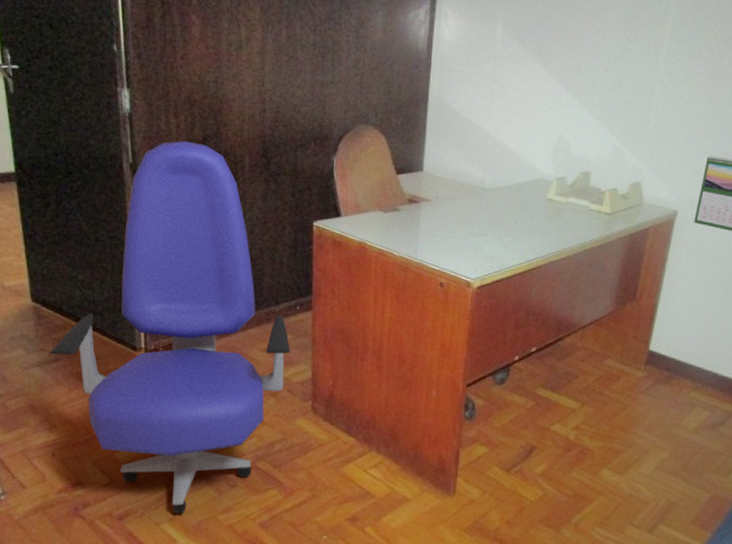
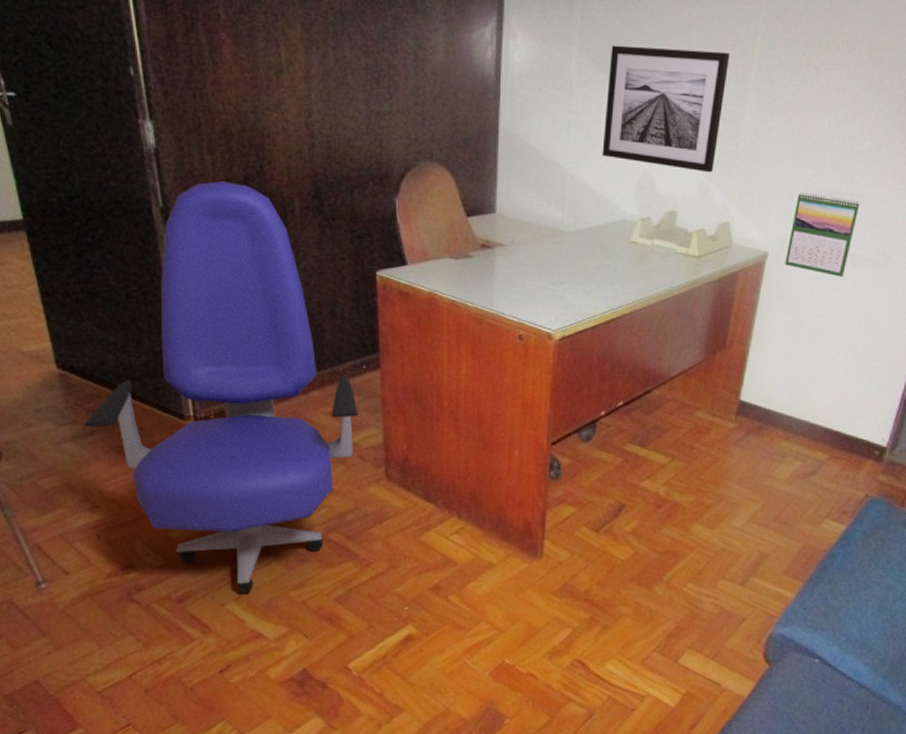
wall art: none [522,23,642,137] -> present [602,45,730,173]

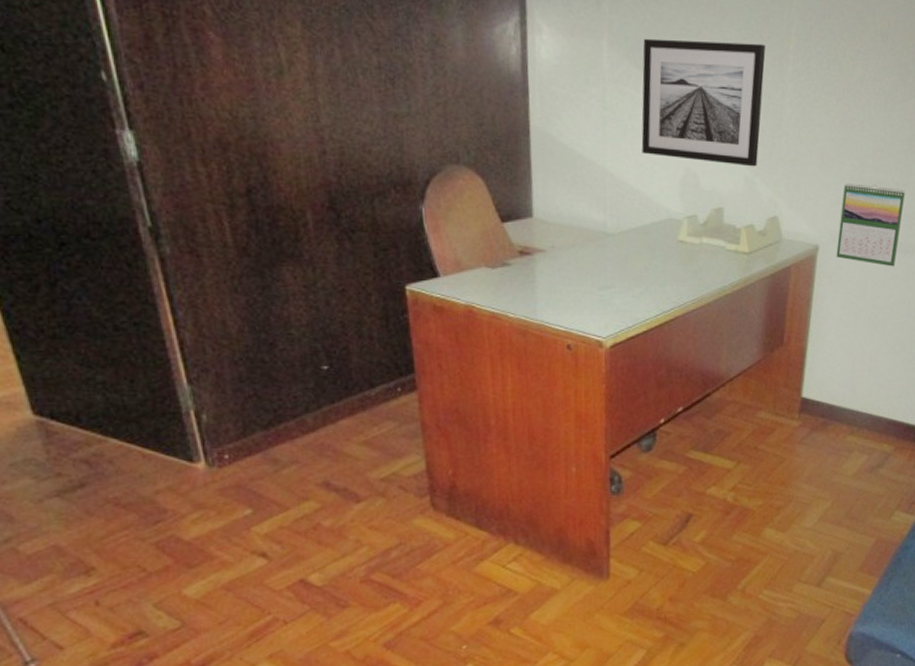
office chair: present [84,181,359,593] -> none [71,195,396,650]

